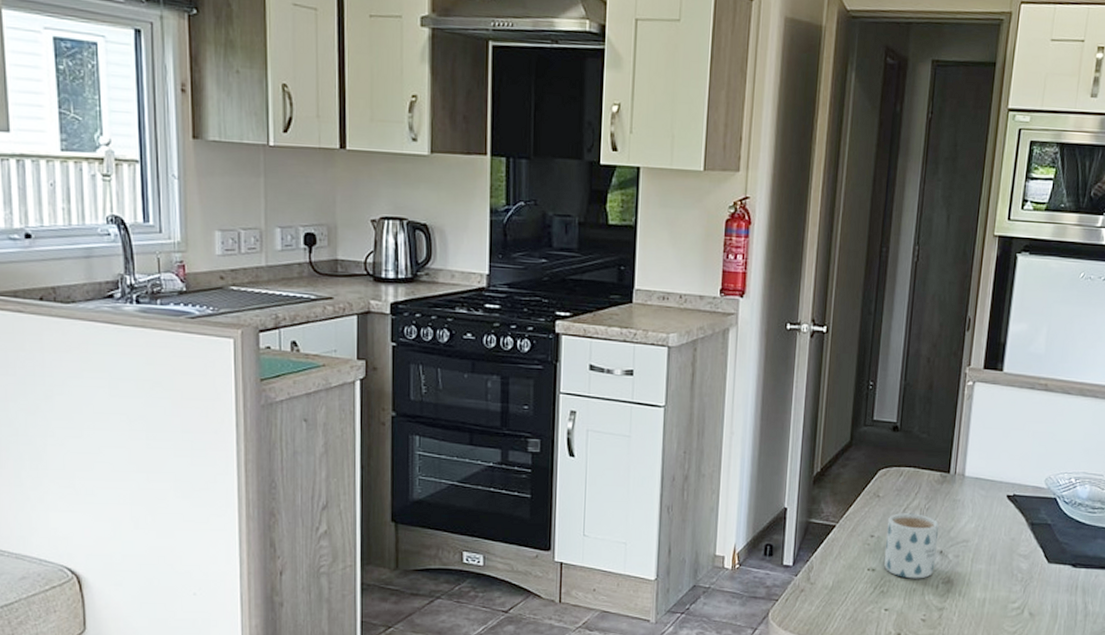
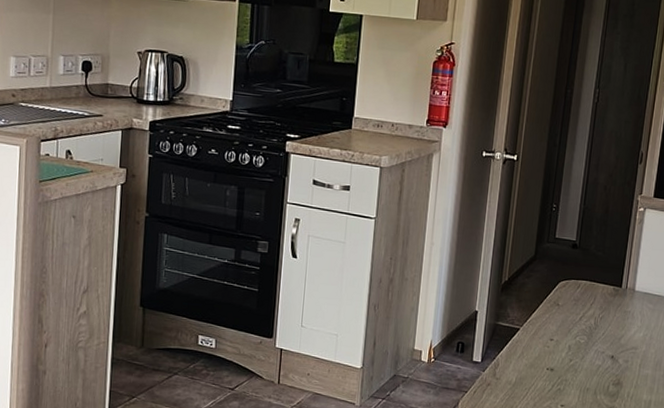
mug: present [884,513,939,579] -> none [562,320,611,380]

